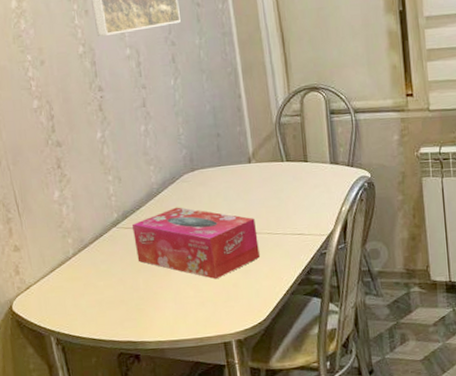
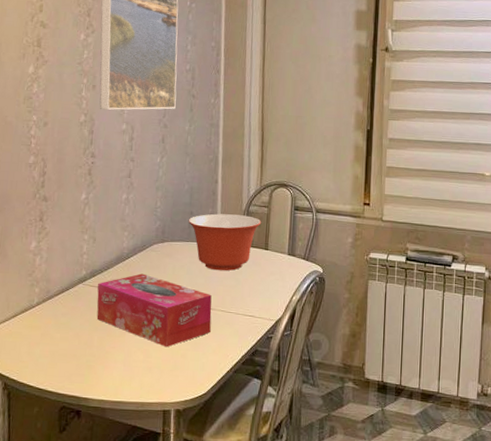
mixing bowl: none [216,128,296,192] -> present [188,213,262,271]

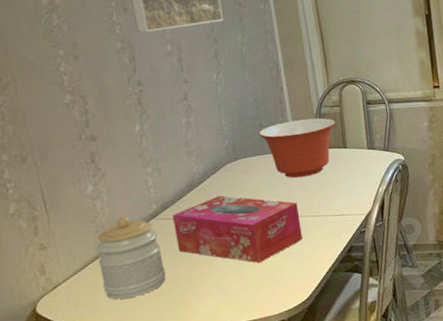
jar: none [26,275,83,354] -> present [95,216,166,300]

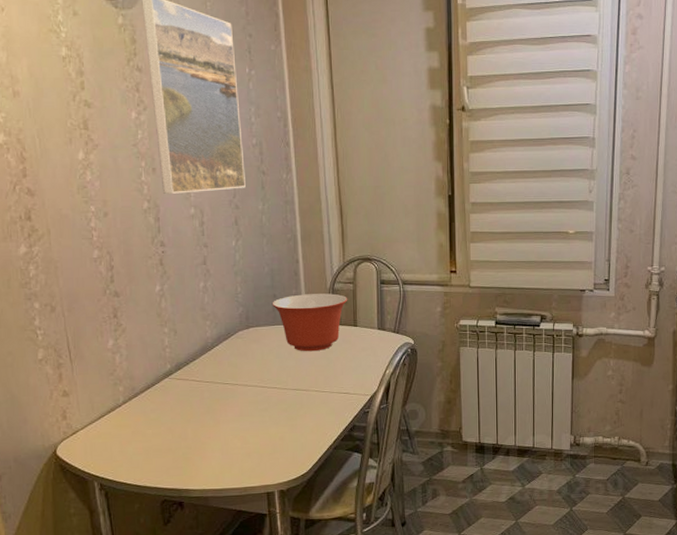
jar: present [95,216,166,300] -> none [112,372,175,451]
tissue box: present [173,195,302,264] -> none [185,362,306,432]

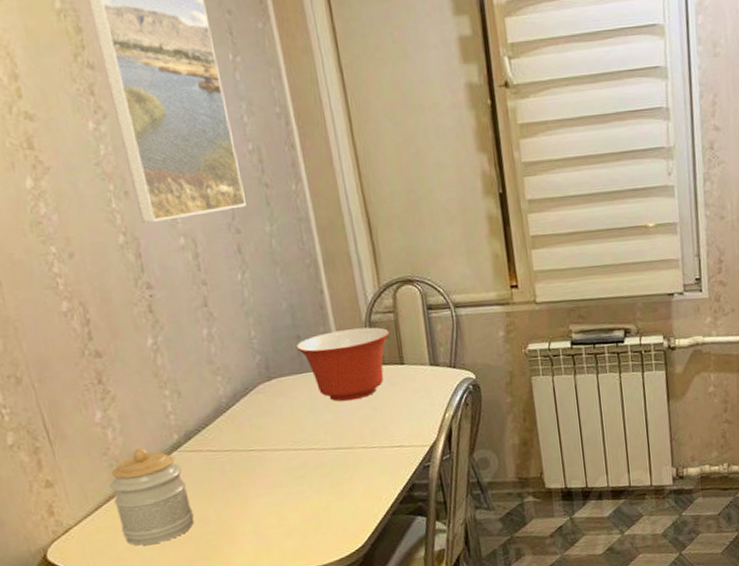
jar: none [112,372,175,451] -> present [109,447,194,546]

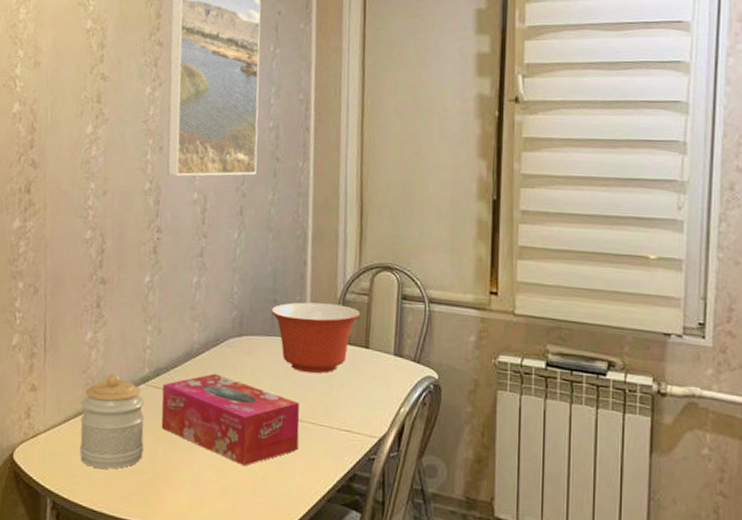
tissue box: none [198,423,354,504] -> present [161,373,300,467]

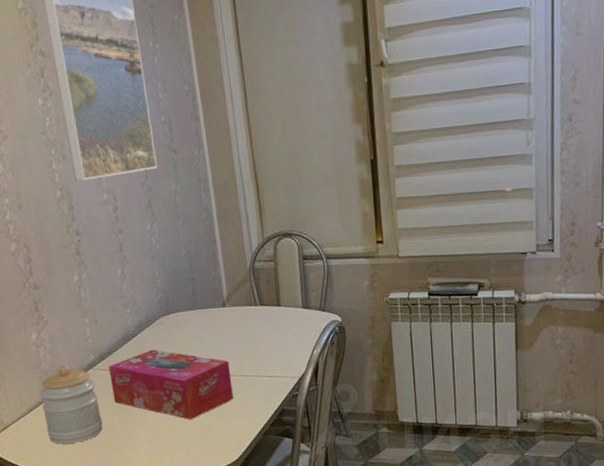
mixing bowl: present [270,302,361,374] -> none [191,273,270,336]

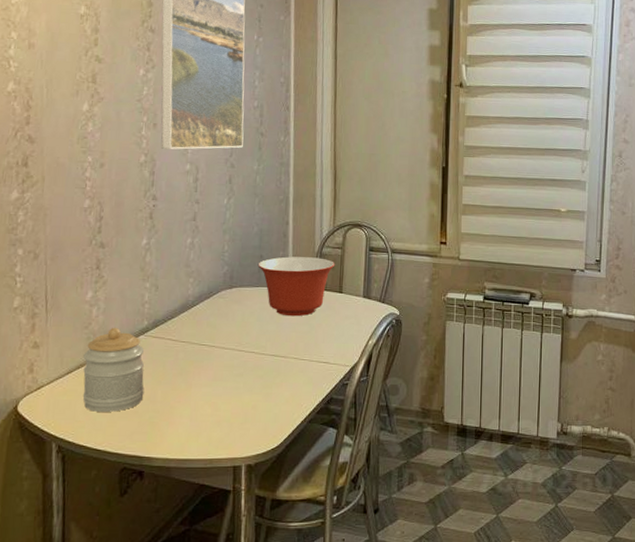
tissue box: present [109,349,233,420] -> none [160,322,284,399]
mixing bowl: none [191,273,270,336] -> present [257,256,335,317]

